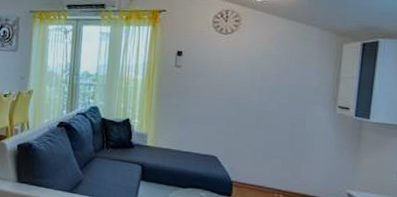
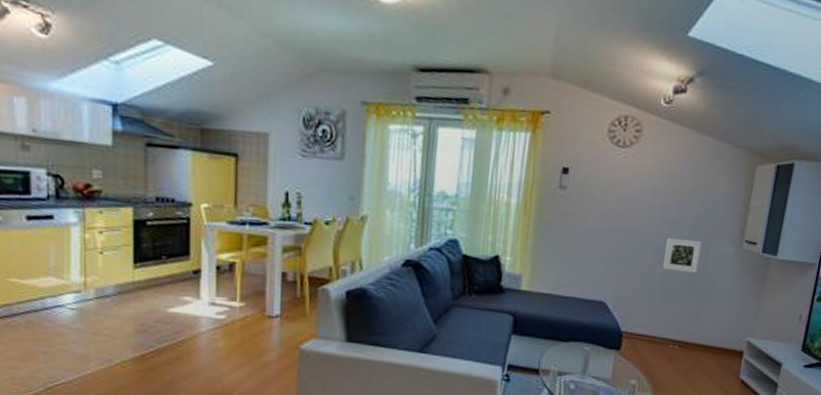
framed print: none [264,104,299,134] -> present [662,237,702,273]

